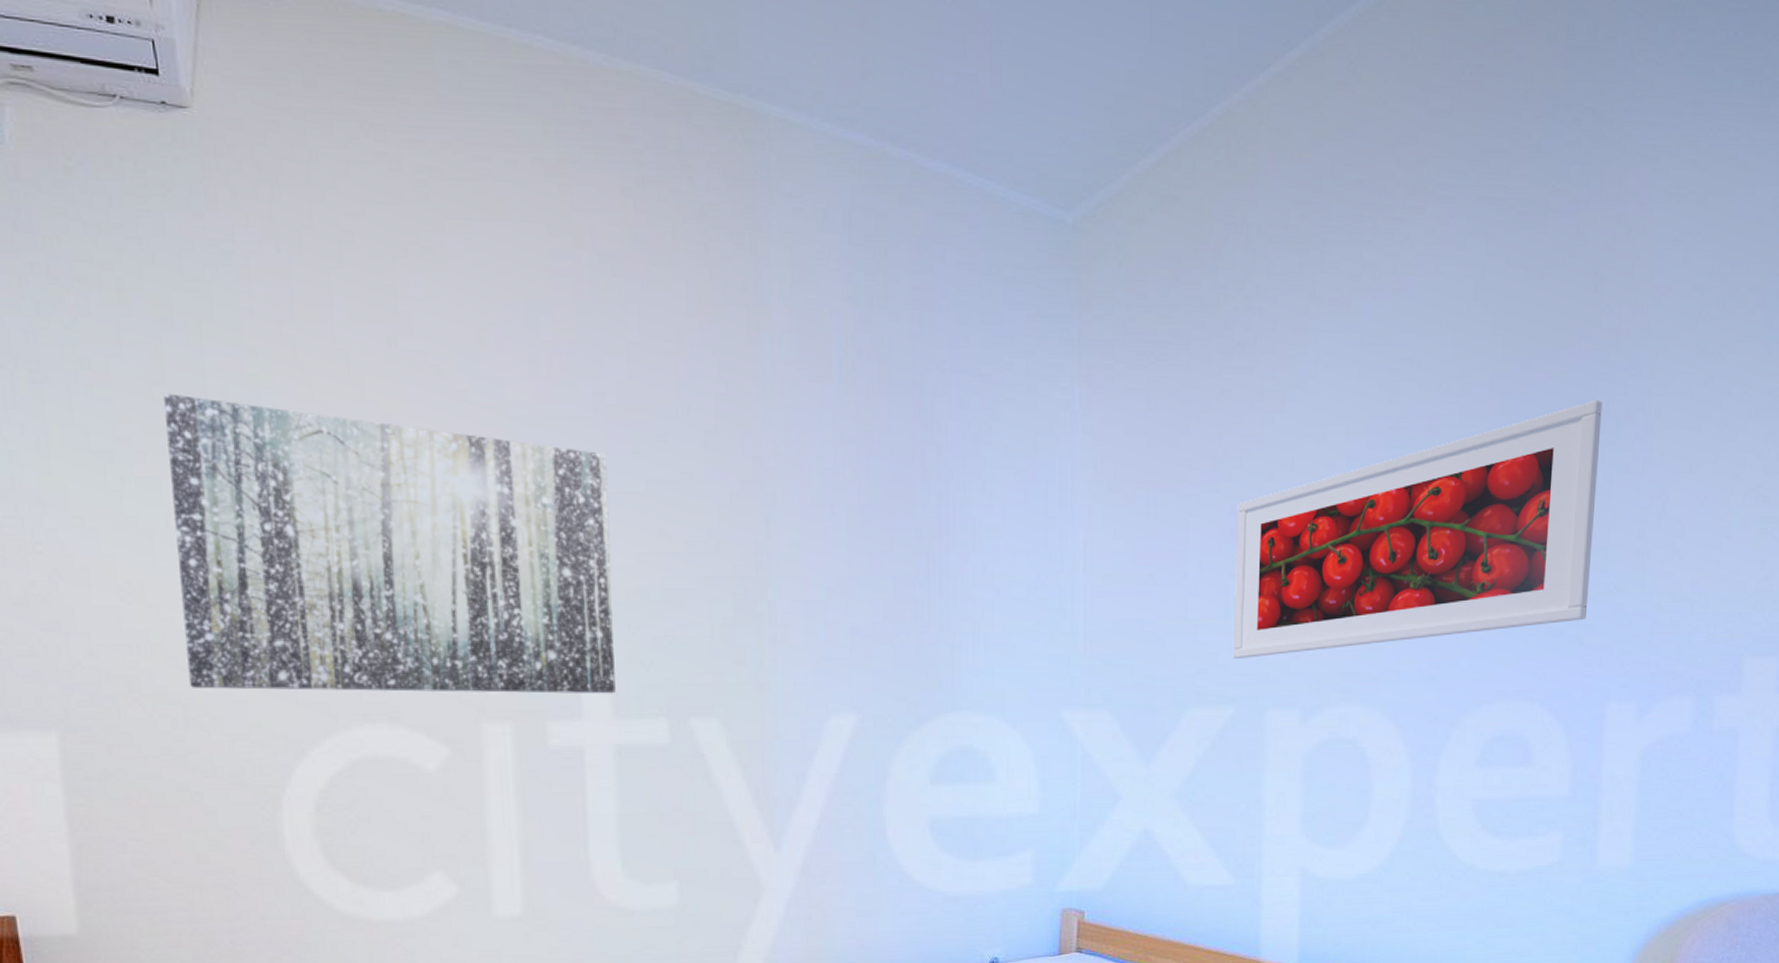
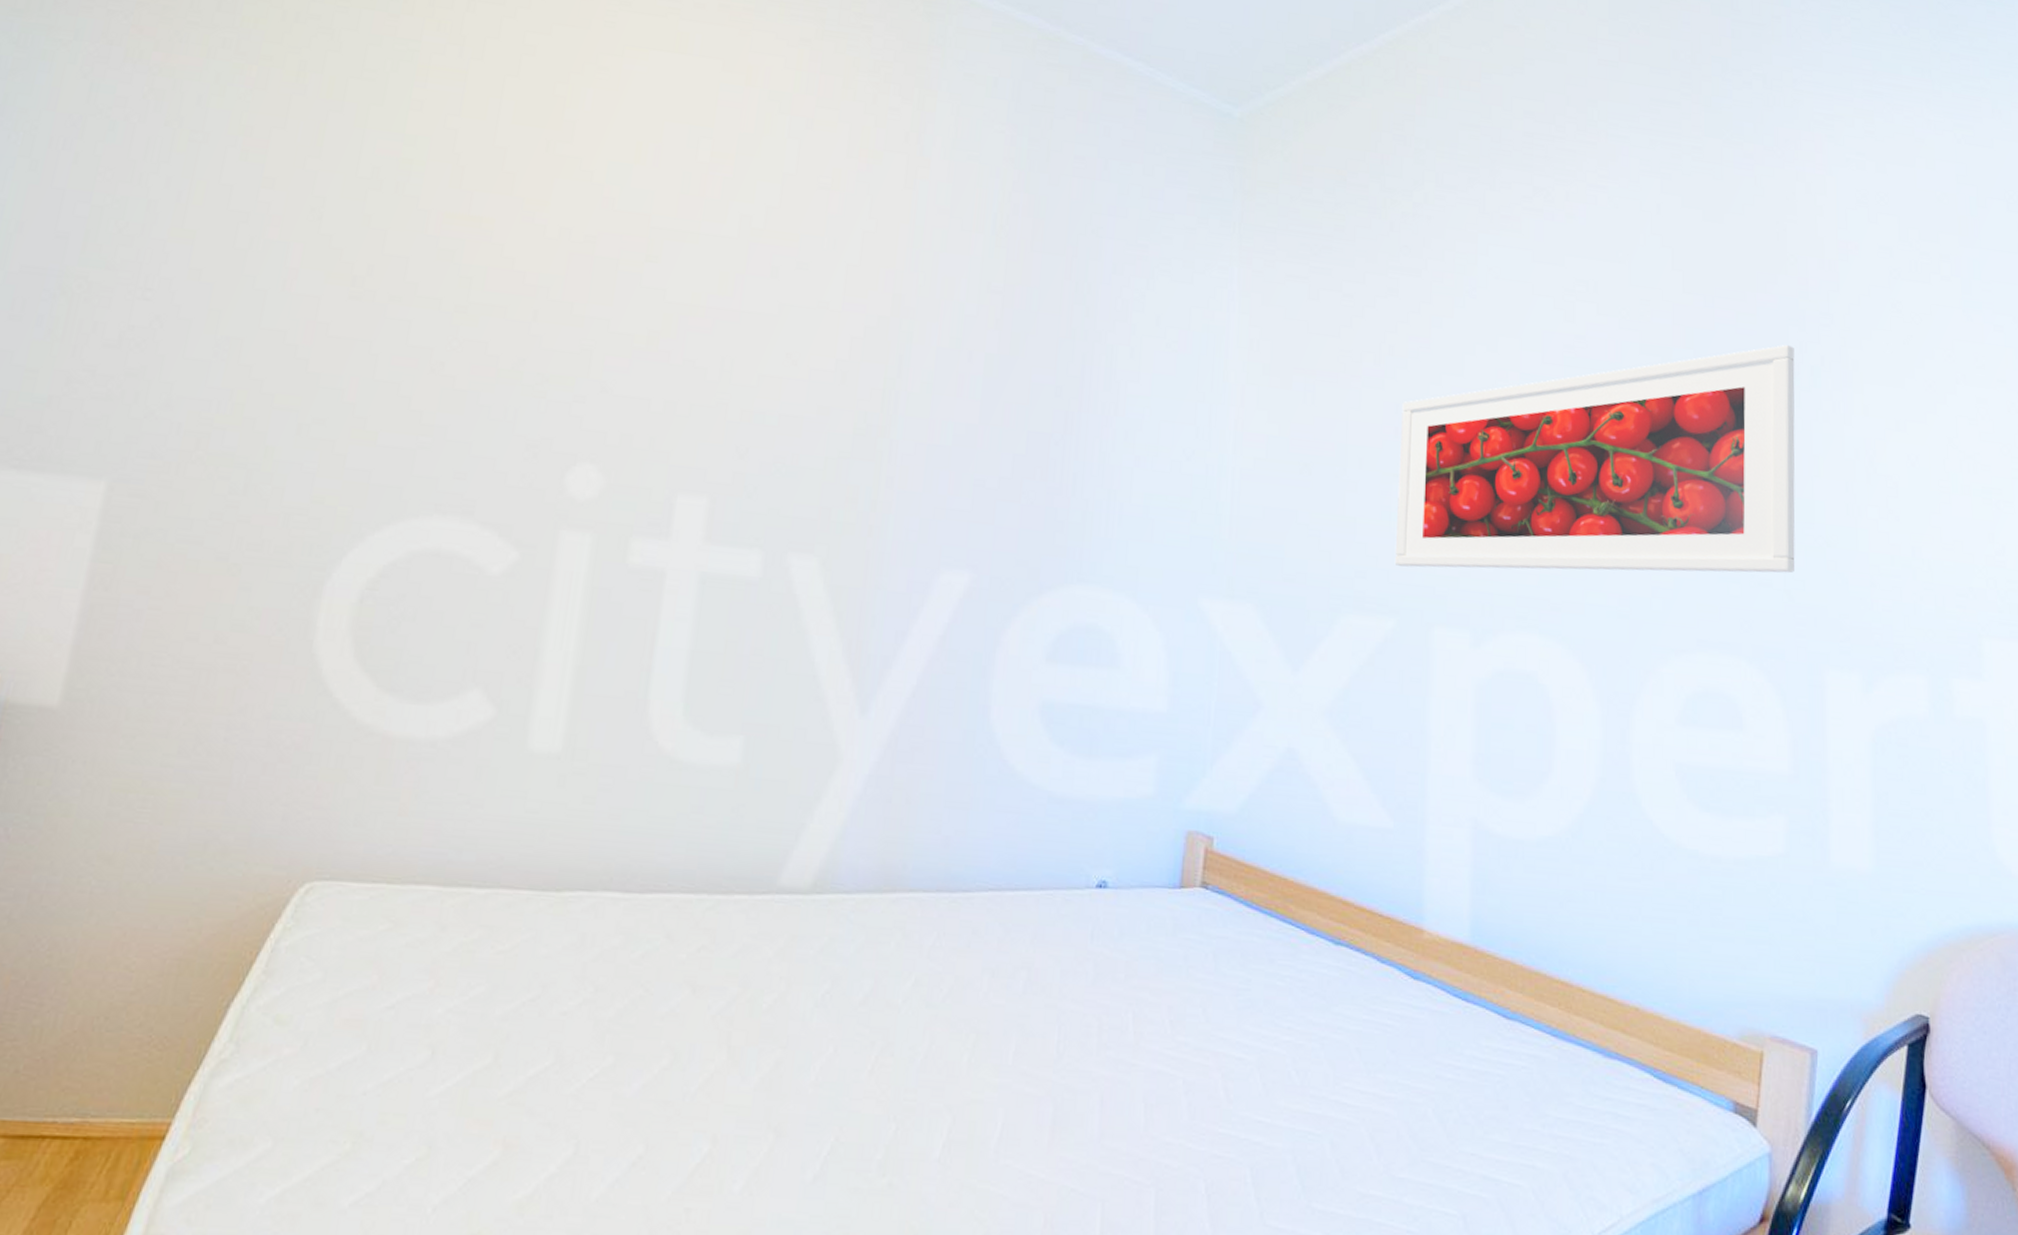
wall art: present [163,393,616,694] -> none [261,166,744,517]

